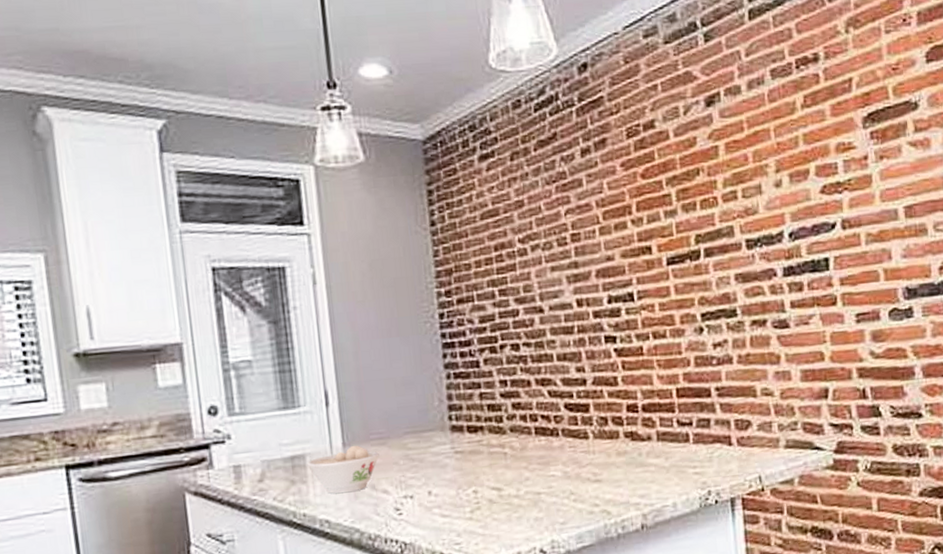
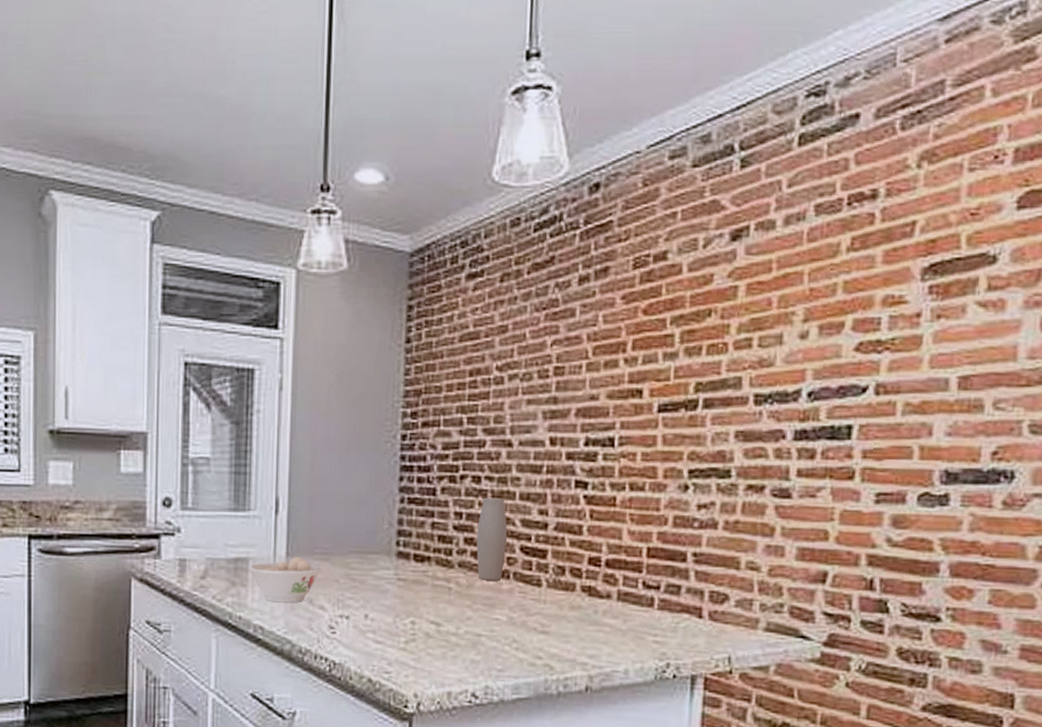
vase: none [522,361,552,441] -> present [476,497,508,581]

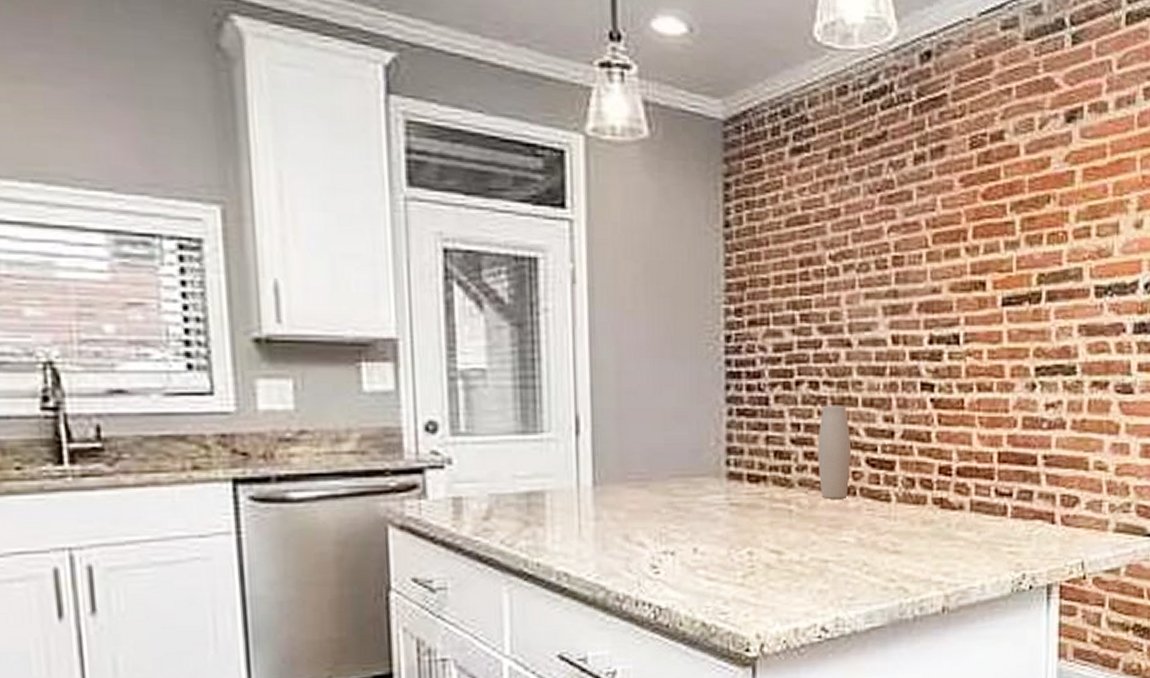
bowl: present [249,556,321,603] -> none [546,485,637,543]

